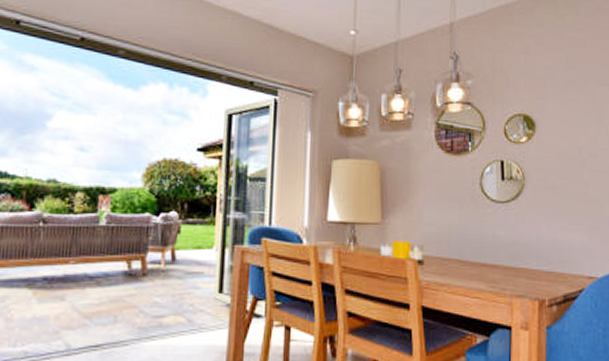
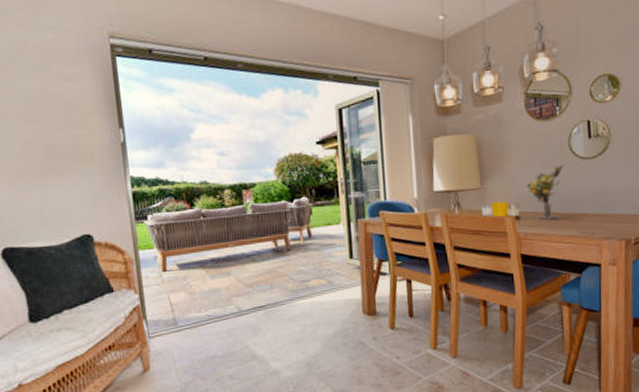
bouquet: none [431,206,474,268] -> present [525,164,564,220]

